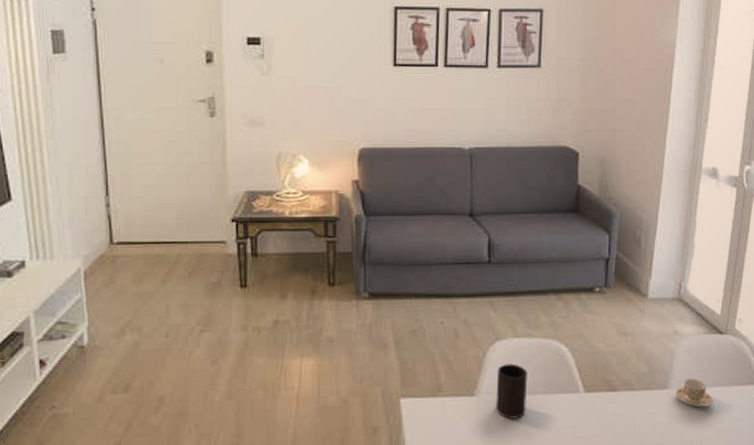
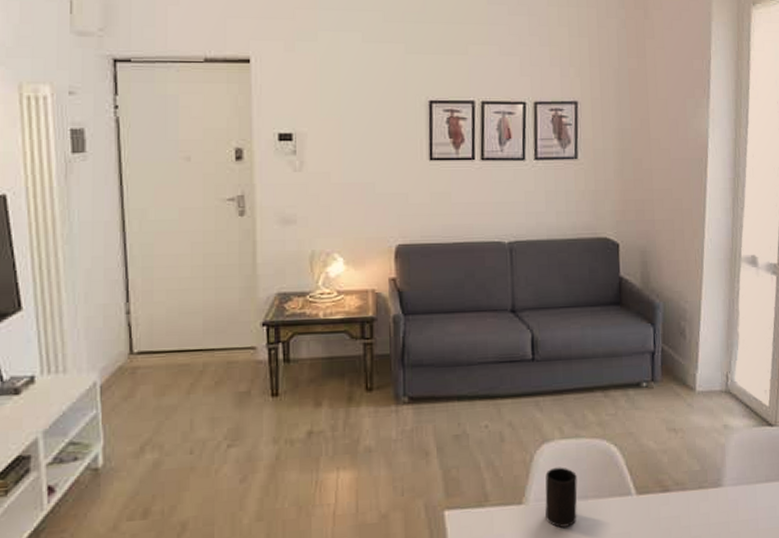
teacup: present [675,379,713,407] -> none [729,475,768,505]

